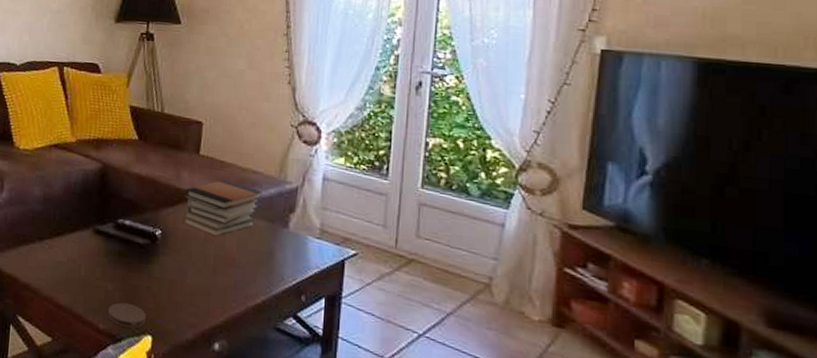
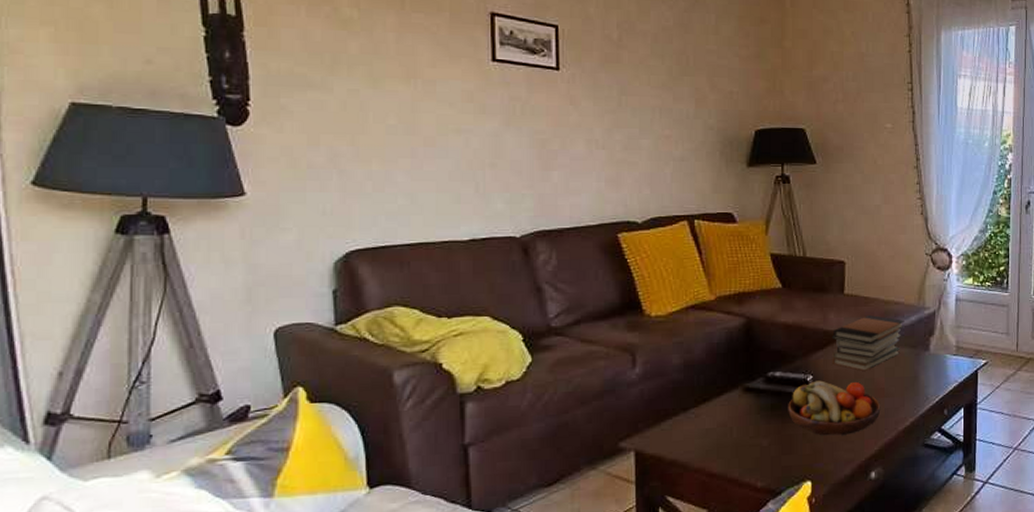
coaster: present [108,302,146,329] -> none [765,455,804,479]
fruit bowl: none [134,236,230,298] -> present [788,380,881,435]

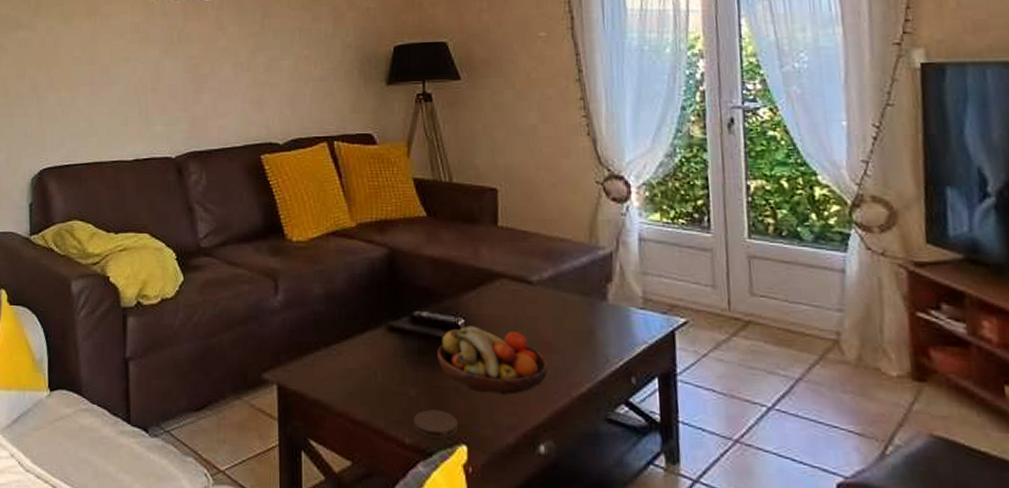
coaster: none [765,455,804,479] -> present [414,409,458,439]
book stack: present [832,315,904,372] -> none [486,253,573,320]

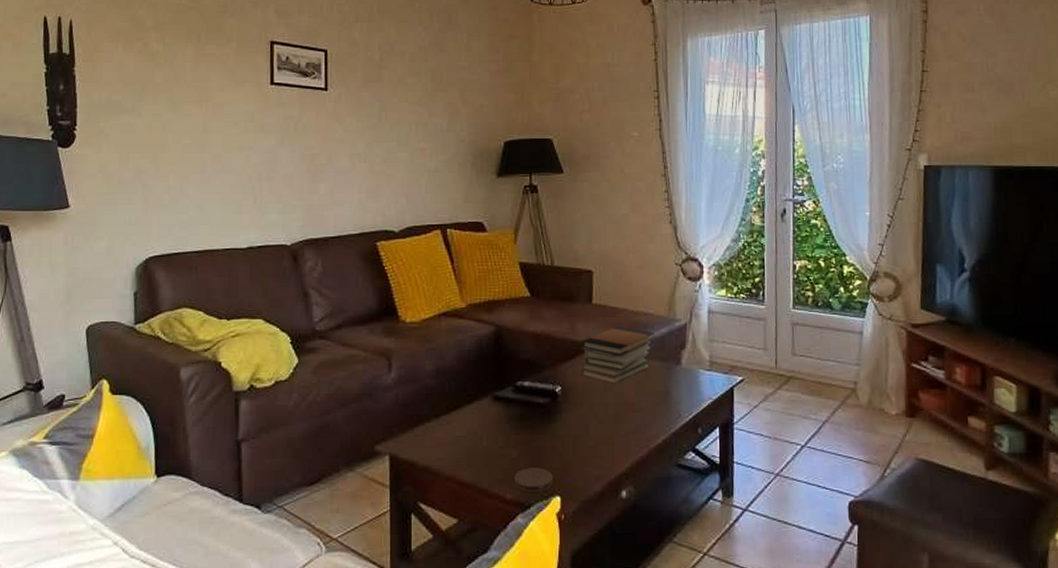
fruit bowl: present [437,325,548,395] -> none [537,392,631,450]
book stack: none [486,253,573,320] -> present [581,326,654,385]

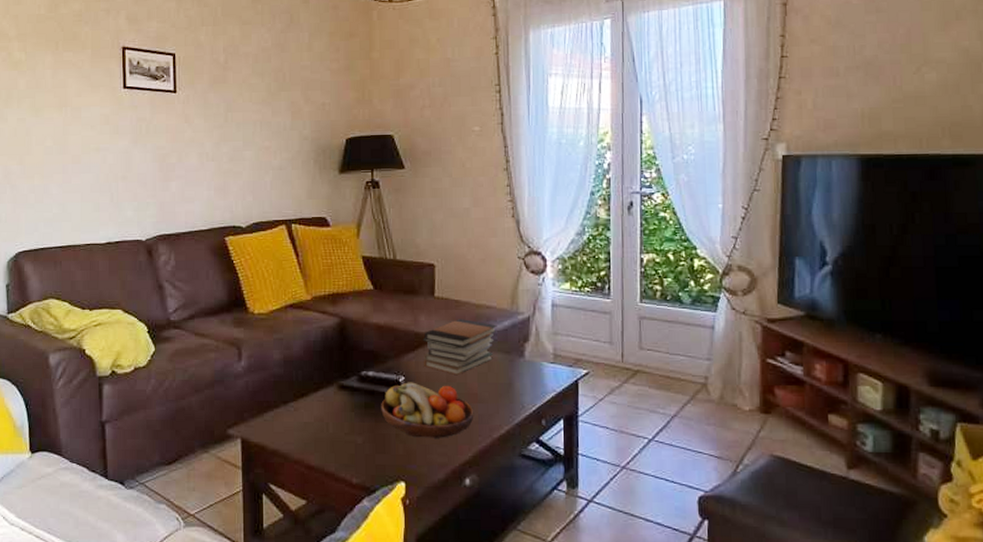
coaster: present [514,468,553,492] -> none [360,454,397,478]
fruit bowl: none [537,392,631,450] -> present [381,382,474,438]

